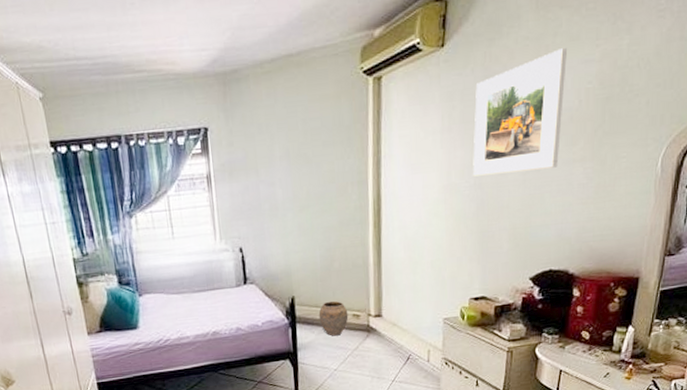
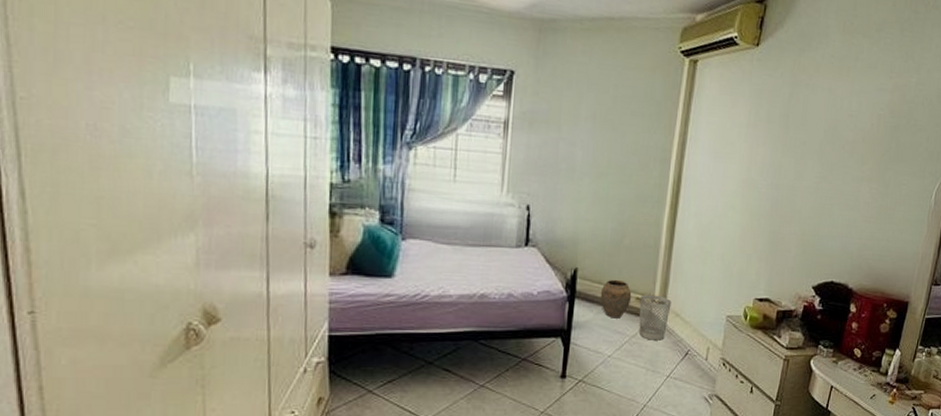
wastebasket: none [356,309,388,351] -> present [638,294,672,340]
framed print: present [473,48,567,177] -> none [771,73,865,182]

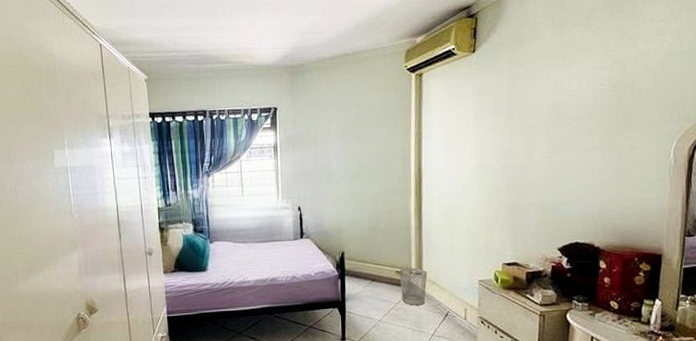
vase: present [600,279,632,319] -> none [365,257,392,290]

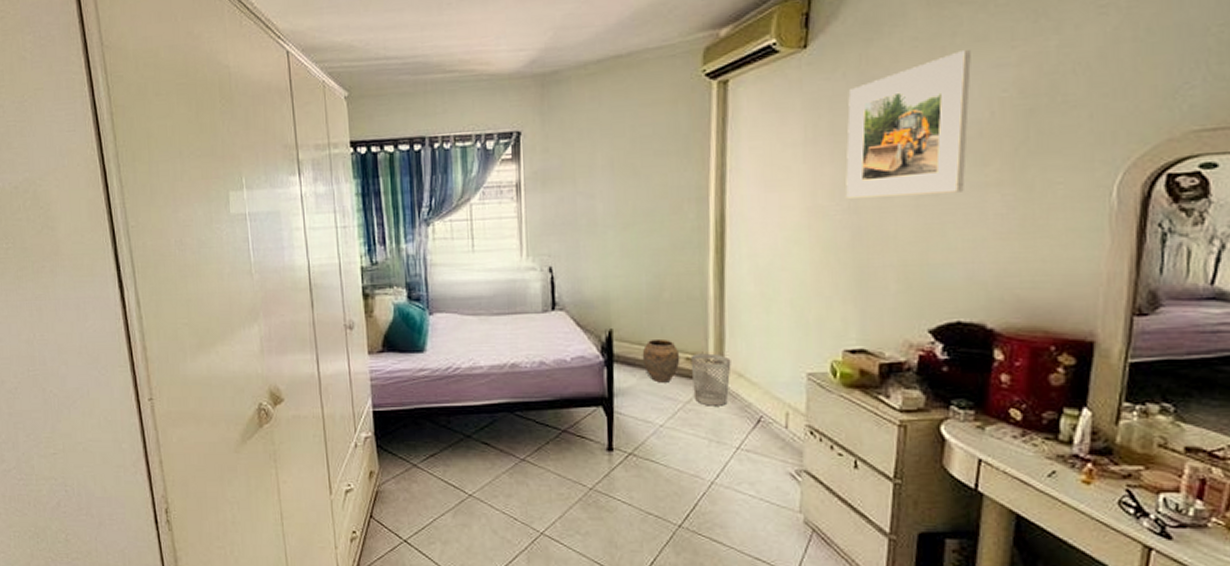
vase: none [365,257,392,290] -> present [642,338,680,383]
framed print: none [502,57,582,157] -> present [846,50,971,199]

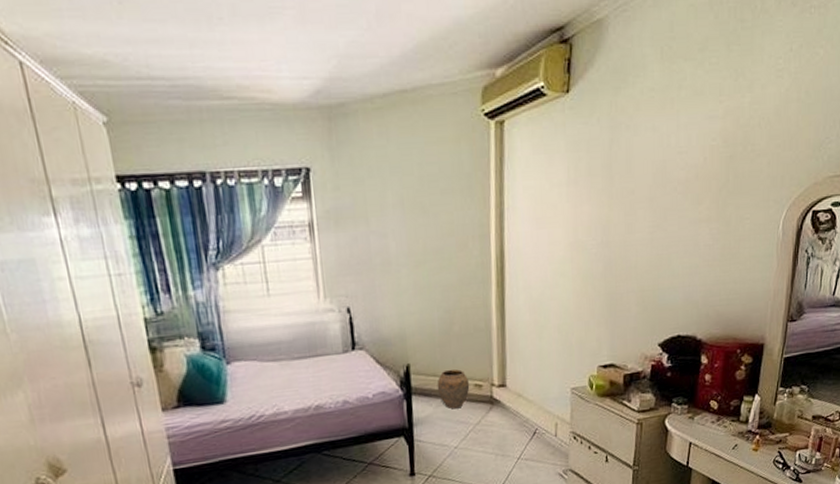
wastebasket: present [690,353,731,406] -> none [478,378,512,425]
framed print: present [846,50,971,199] -> none [600,102,691,234]

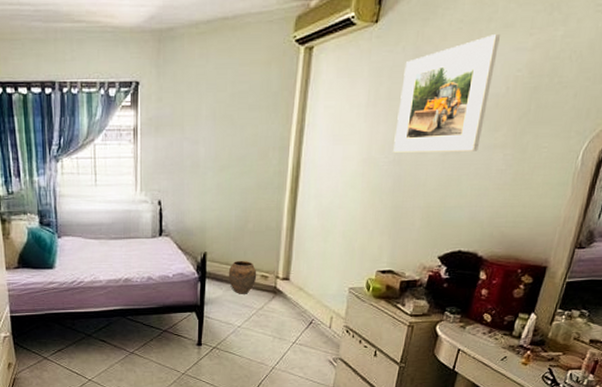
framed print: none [600,102,691,234] -> present [393,34,500,153]

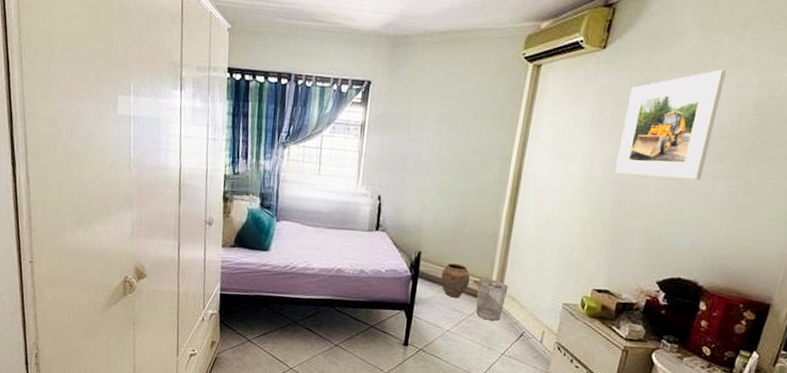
wastebasket: none [264,272,295,312] -> present [475,278,508,321]

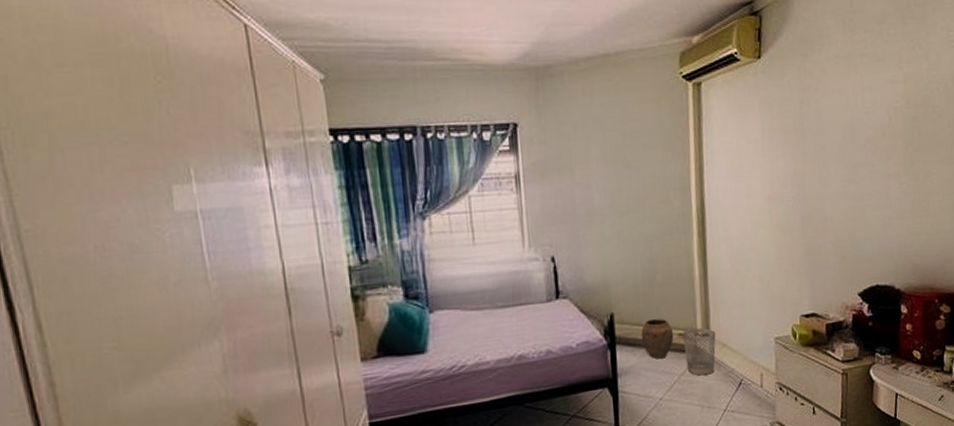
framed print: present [615,70,726,180] -> none [793,68,876,187]

